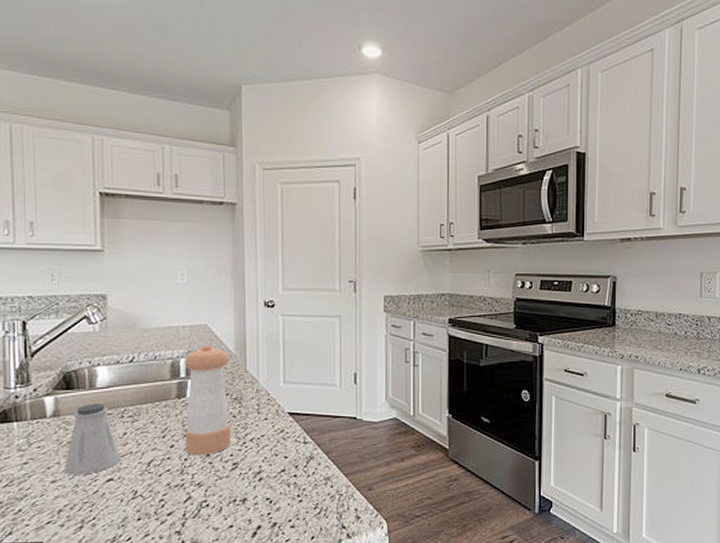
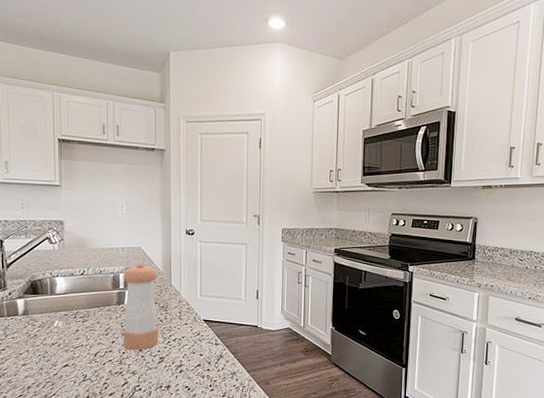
saltshaker: present [64,403,120,475] -> none [32,306,73,361]

